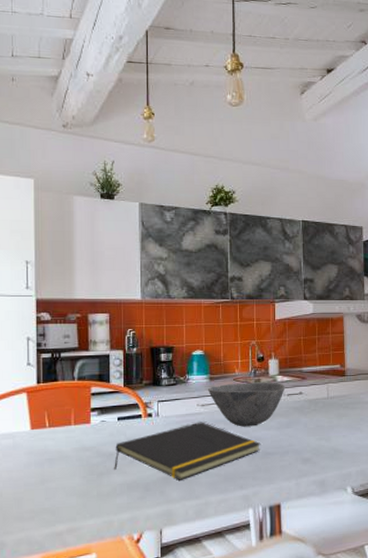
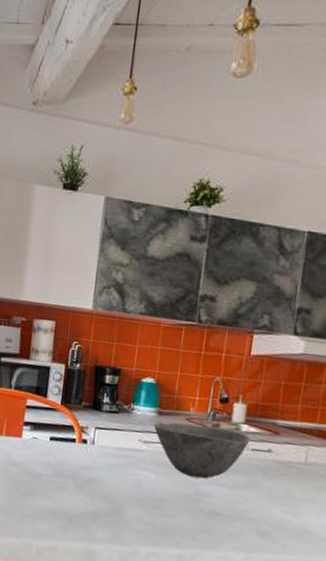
notepad: present [114,422,261,480] -> none [39,460,209,521]

